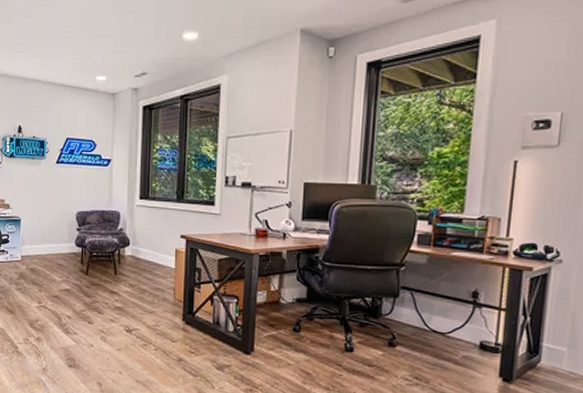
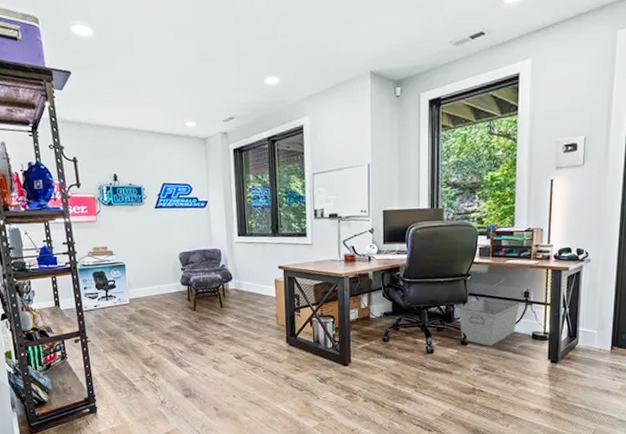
storage bin: none [387,293,467,352] -> present [459,297,521,346]

